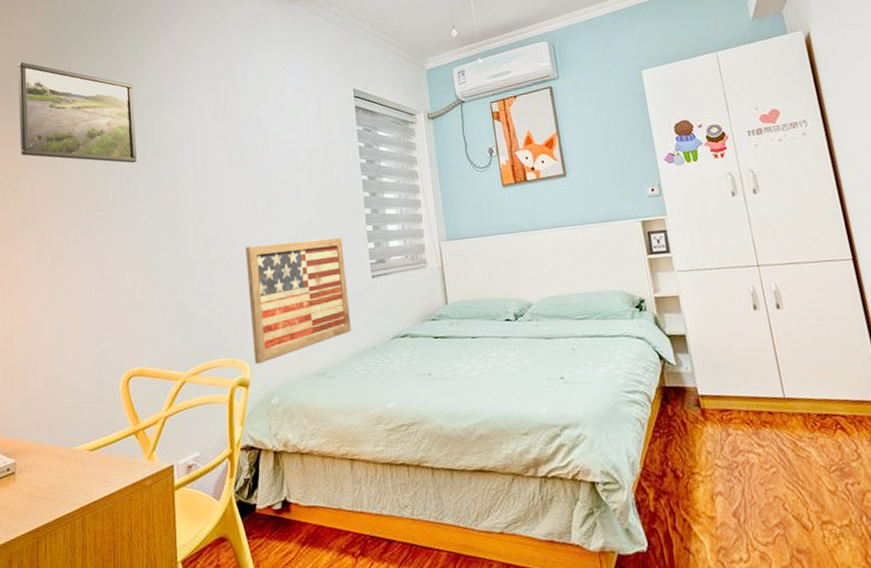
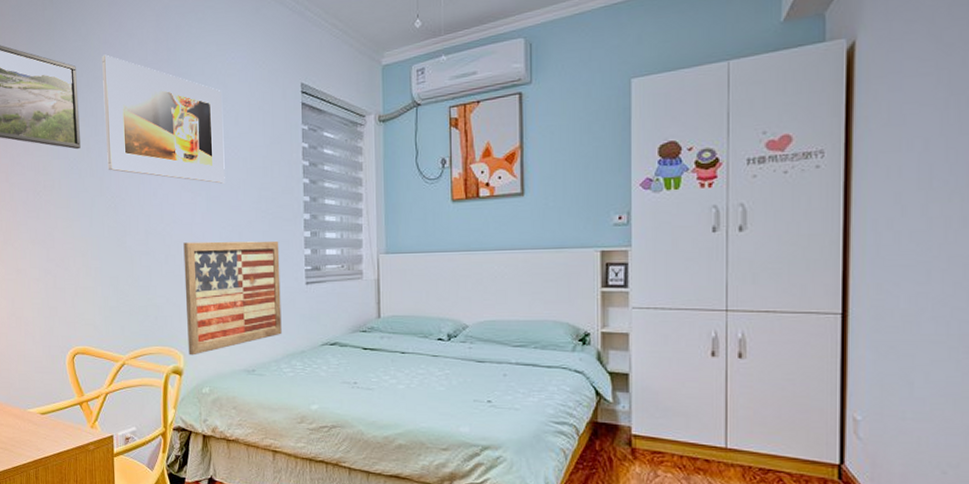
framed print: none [158,72,286,187] -> present [102,54,225,184]

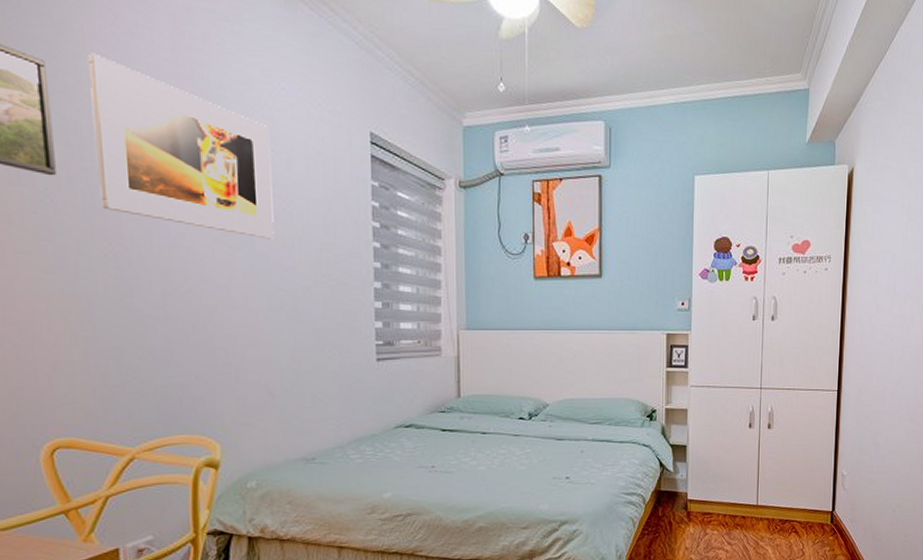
wall art: present [183,240,282,356] -> none [218,308,348,445]

